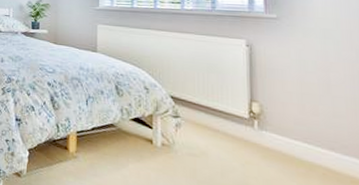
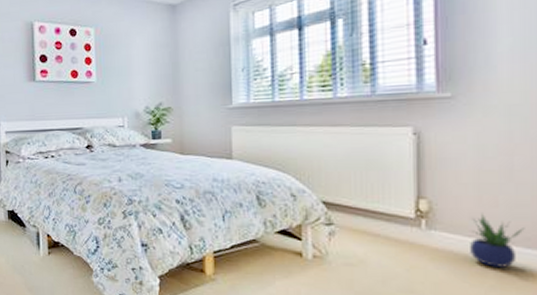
potted plant: none [296,119,342,171] -> present [470,213,525,268]

